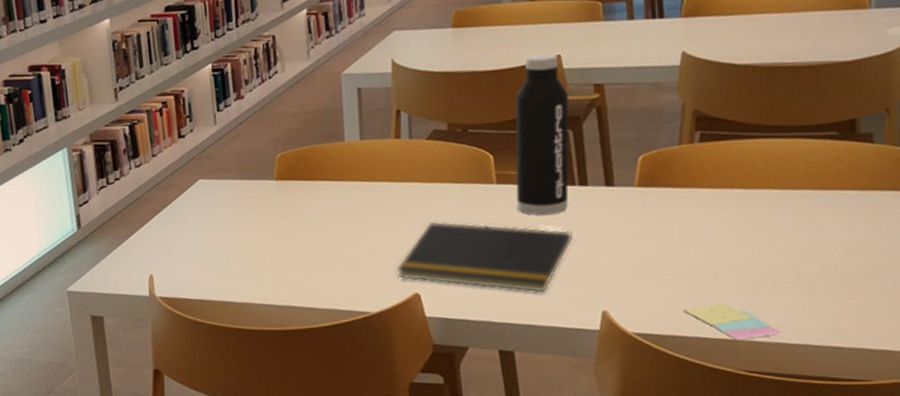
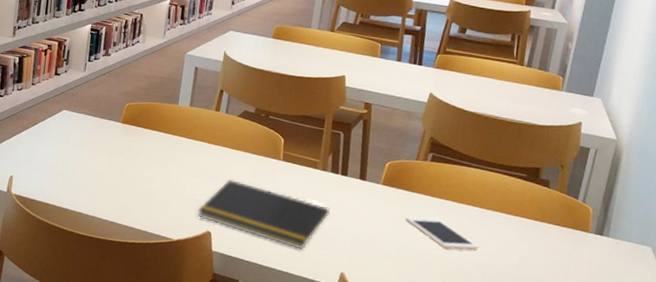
water bottle: present [515,54,569,216] -> none [293,71,346,193]
cell phone: none [677,215,788,252] -> present [405,216,480,251]

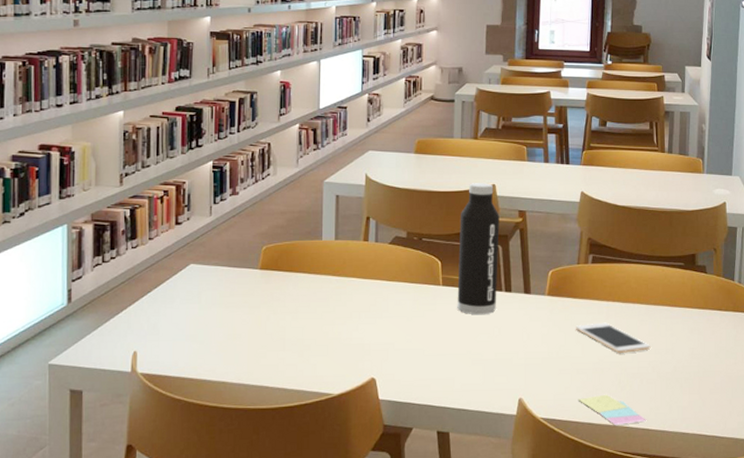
notepad: present [197,179,330,250] -> none [357,314,498,381]
water bottle: none [293,71,346,193] -> present [457,183,500,315]

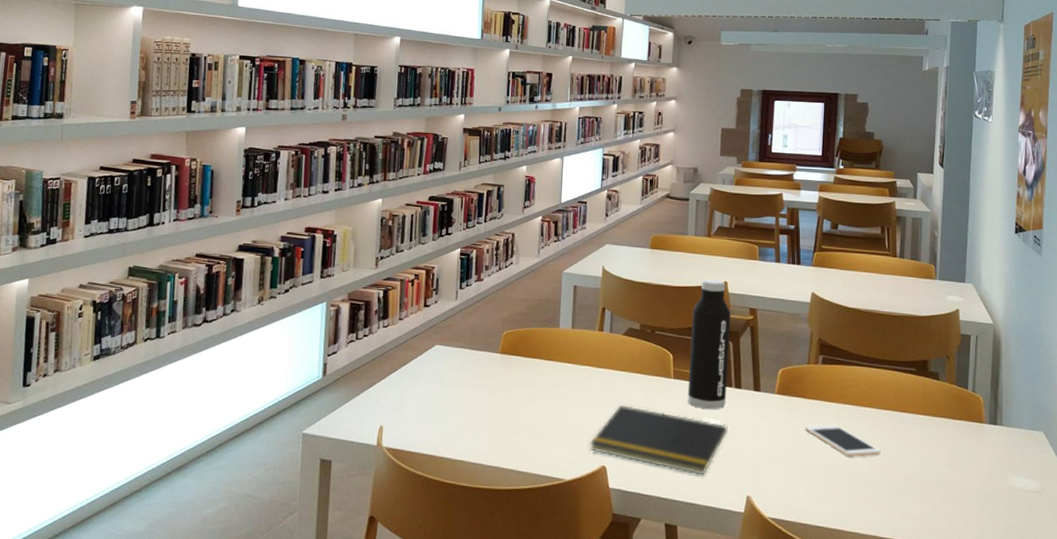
notepad: none [357,314,498,381] -> present [589,404,728,475]
sticky notes: present [579,394,647,425] -> none [807,497,877,530]

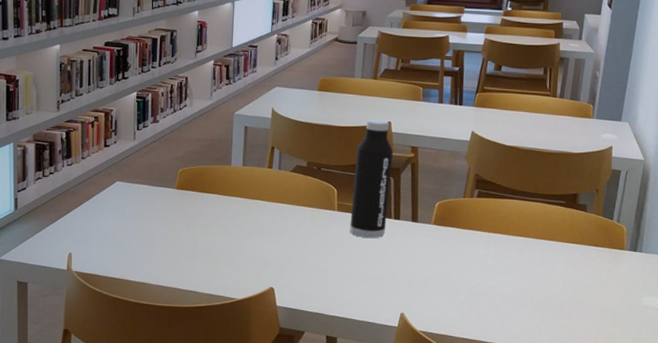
notepad: present [589,404,728,475] -> none [258,234,386,295]
cell phone: present [804,424,882,457] -> none [457,251,527,279]

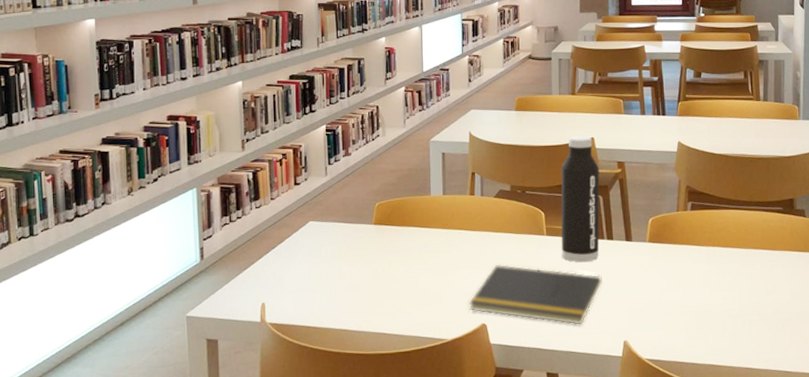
notepad: none [258,234,386,295] -> present [468,264,602,325]

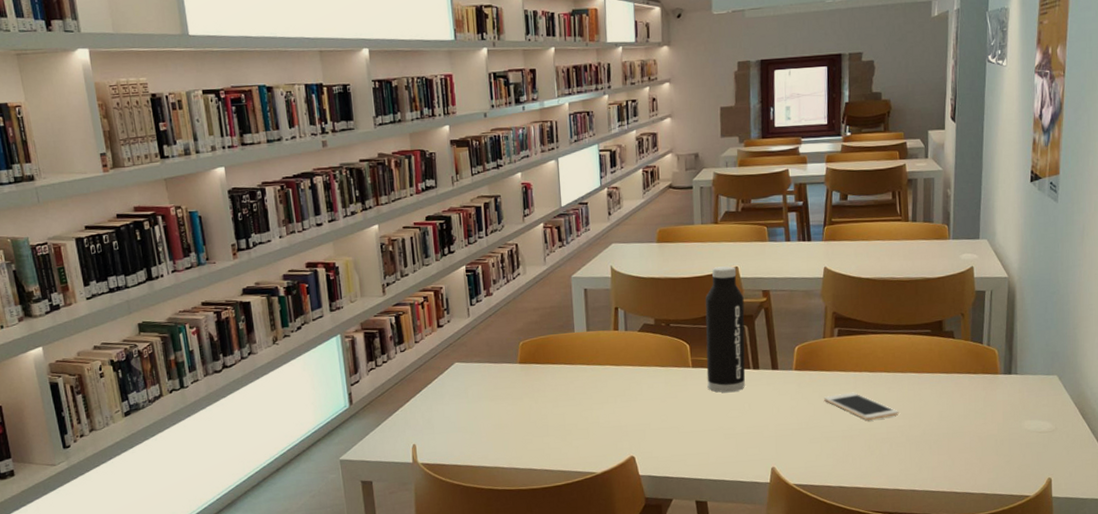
notepad: present [468,264,602,325] -> none [616,397,749,454]
cell phone: none [676,267,752,296] -> present [823,392,899,420]

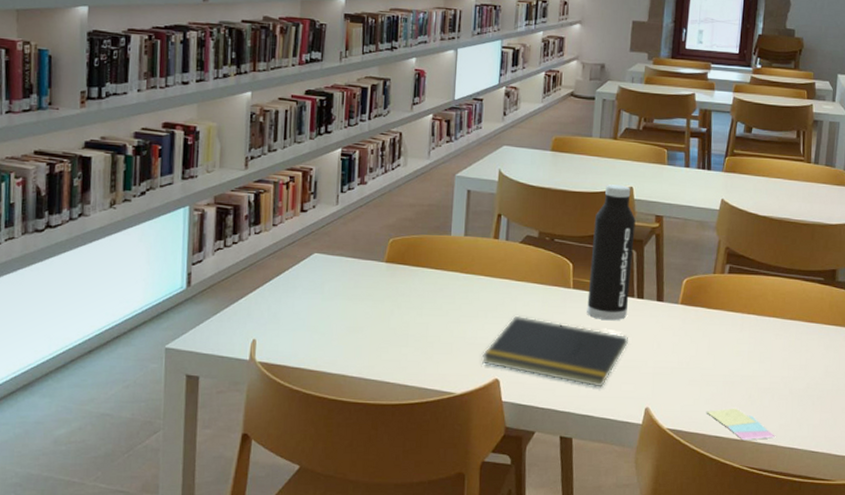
notepad: none [616,397,749,454] -> present [481,315,628,387]
cell phone: present [823,392,899,420] -> none [707,334,785,367]
sticky notes: none [829,459,897,487] -> present [707,408,776,440]

